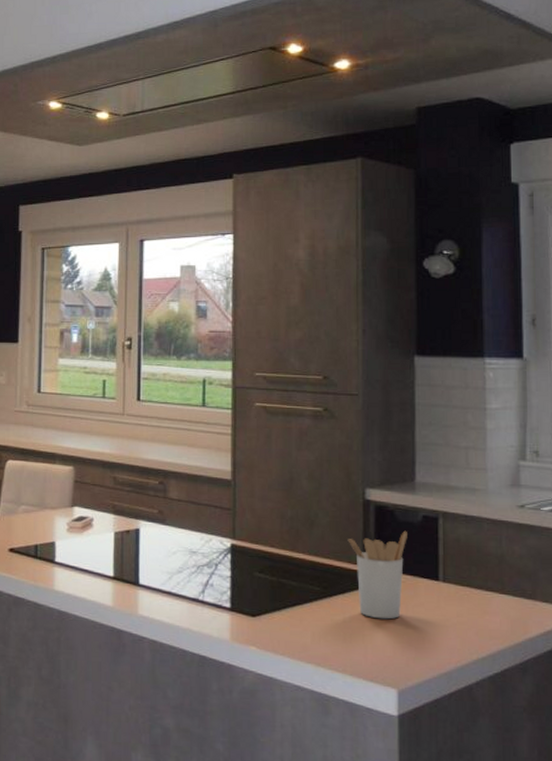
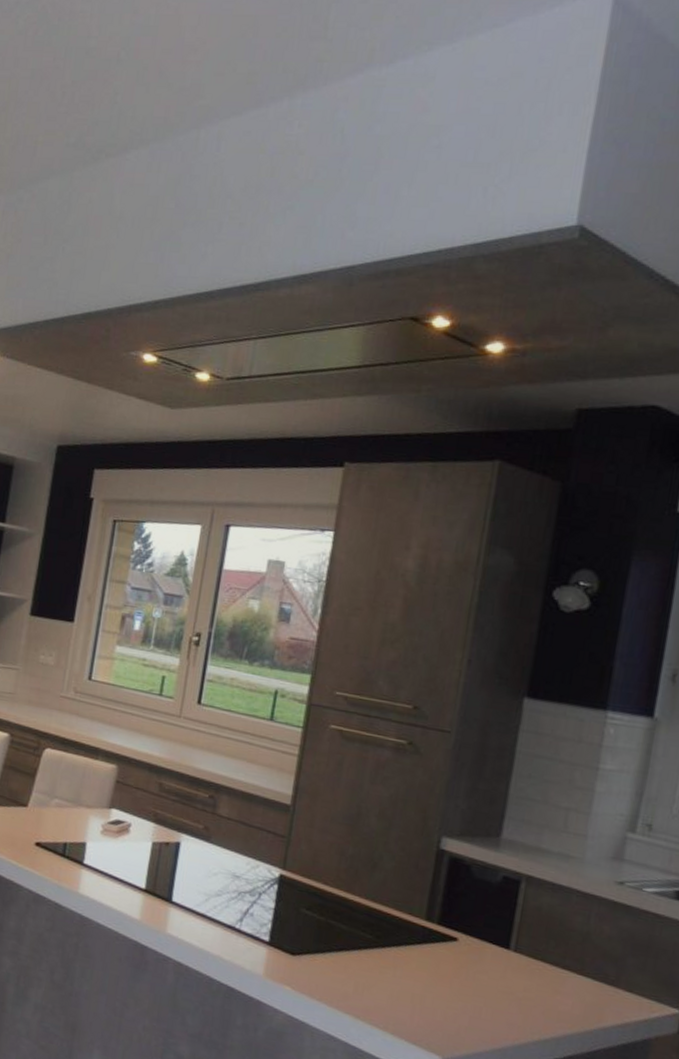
utensil holder: present [347,530,407,620] -> none [412,888,482,983]

